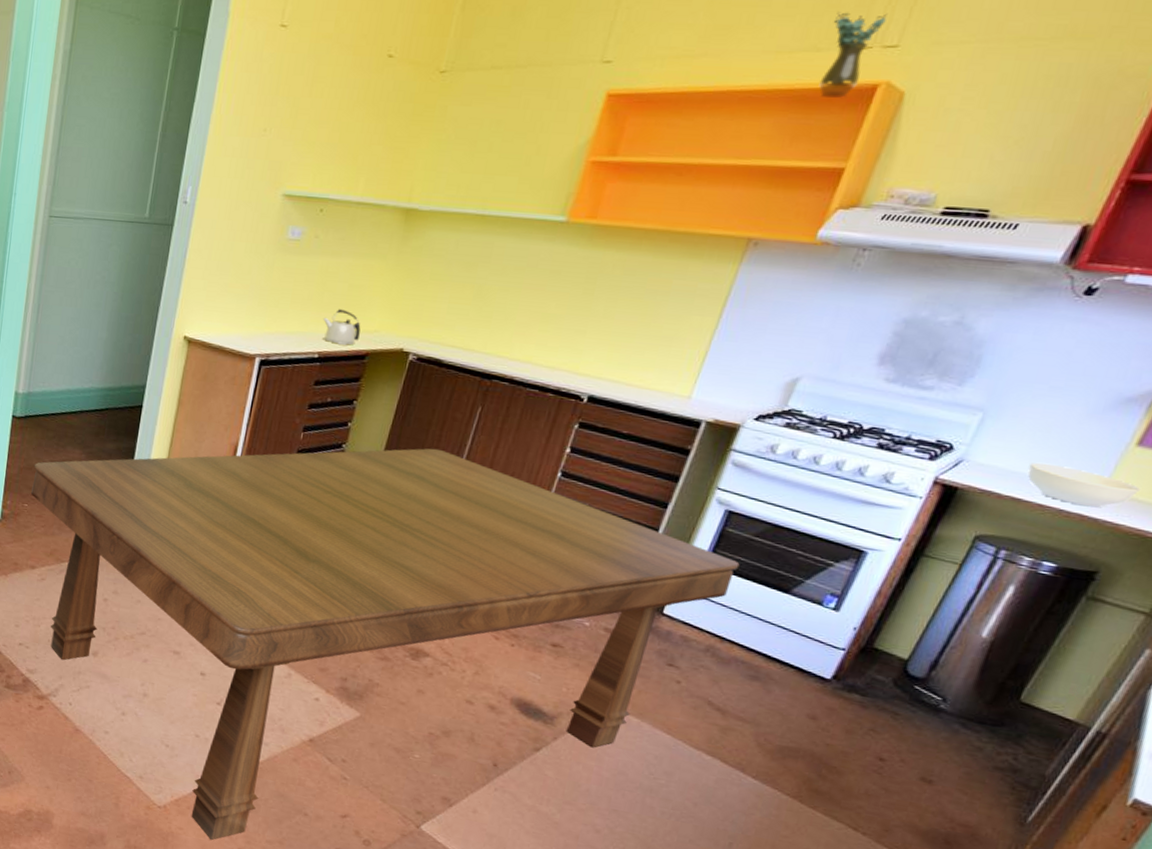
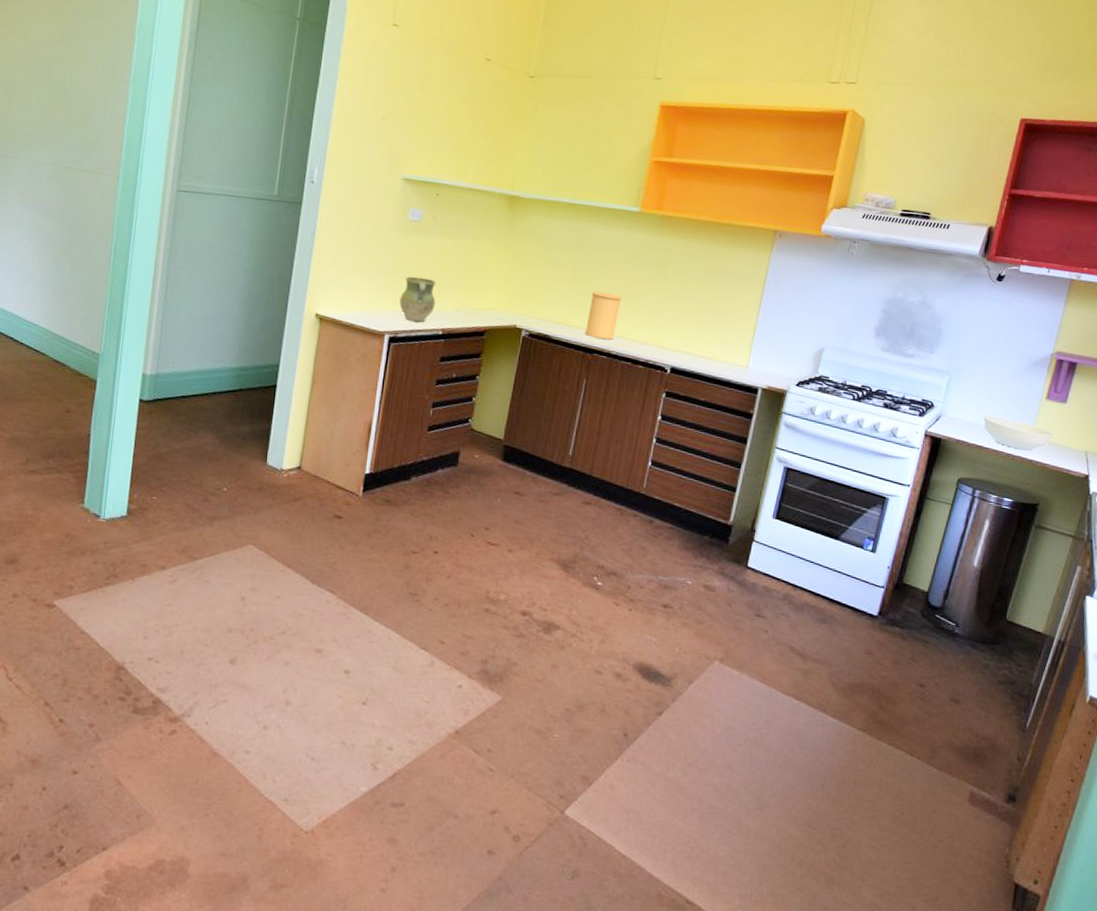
dining table: present [31,448,740,841] -> none [161,420,800,863]
ceramic jug: none [273,297,315,345] -> present [399,276,436,322]
kettle: present [322,309,361,345] -> none [445,287,478,322]
canister: none [485,311,534,365] -> present [585,291,622,340]
vase: present [818,12,888,99] -> none [808,53,846,120]

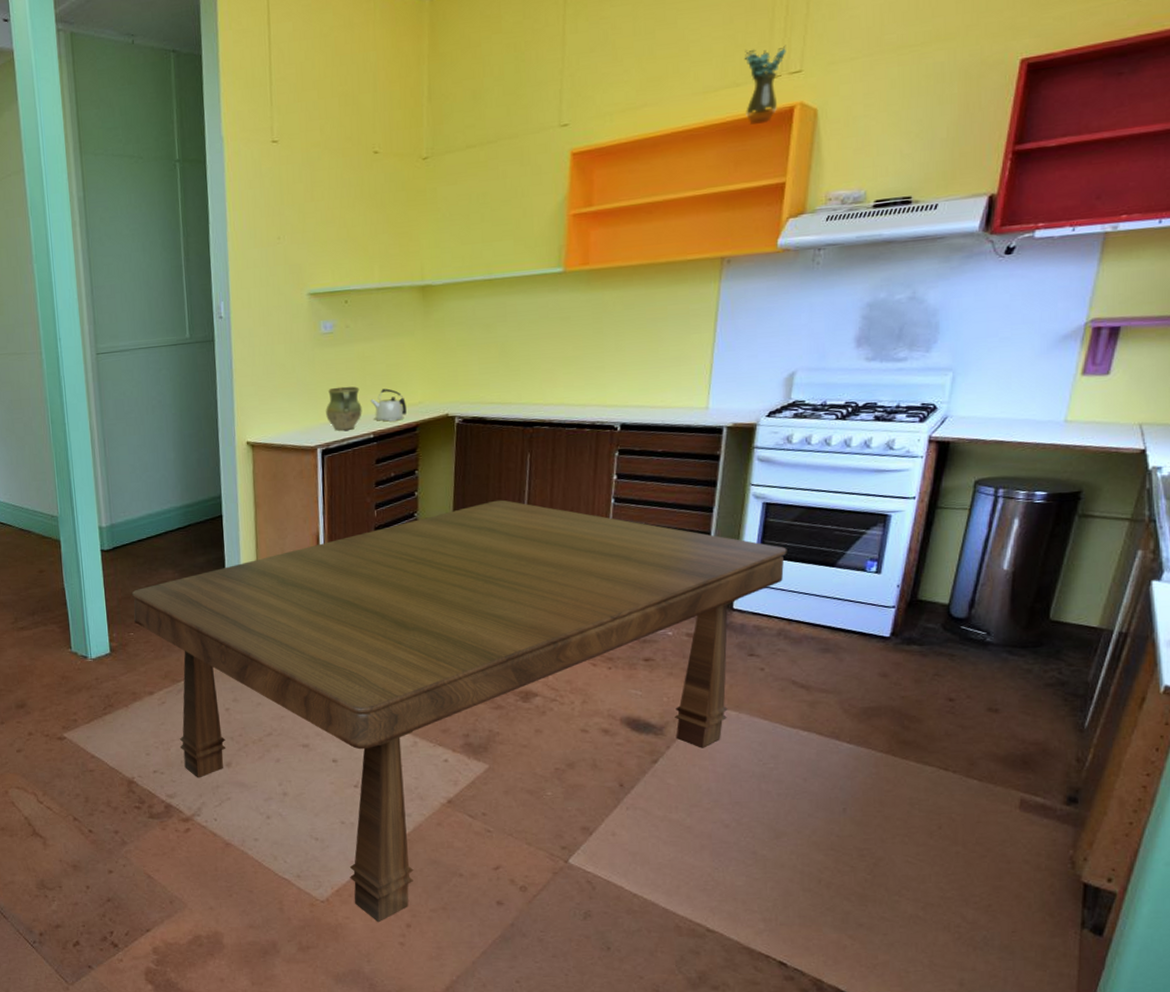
dining table: none [161,420,800,863] -> present [132,499,787,923]
kettle: none [445,287,478,322] -> present [370,388,407,422]
canister: present [585,291,622,340] -> none [522,362,557,410]
vase: none [808,53,846,120] -> present [744,45,786,125]
bowl: present [983,415,1054,451] -> none [1002,405,1096,437]

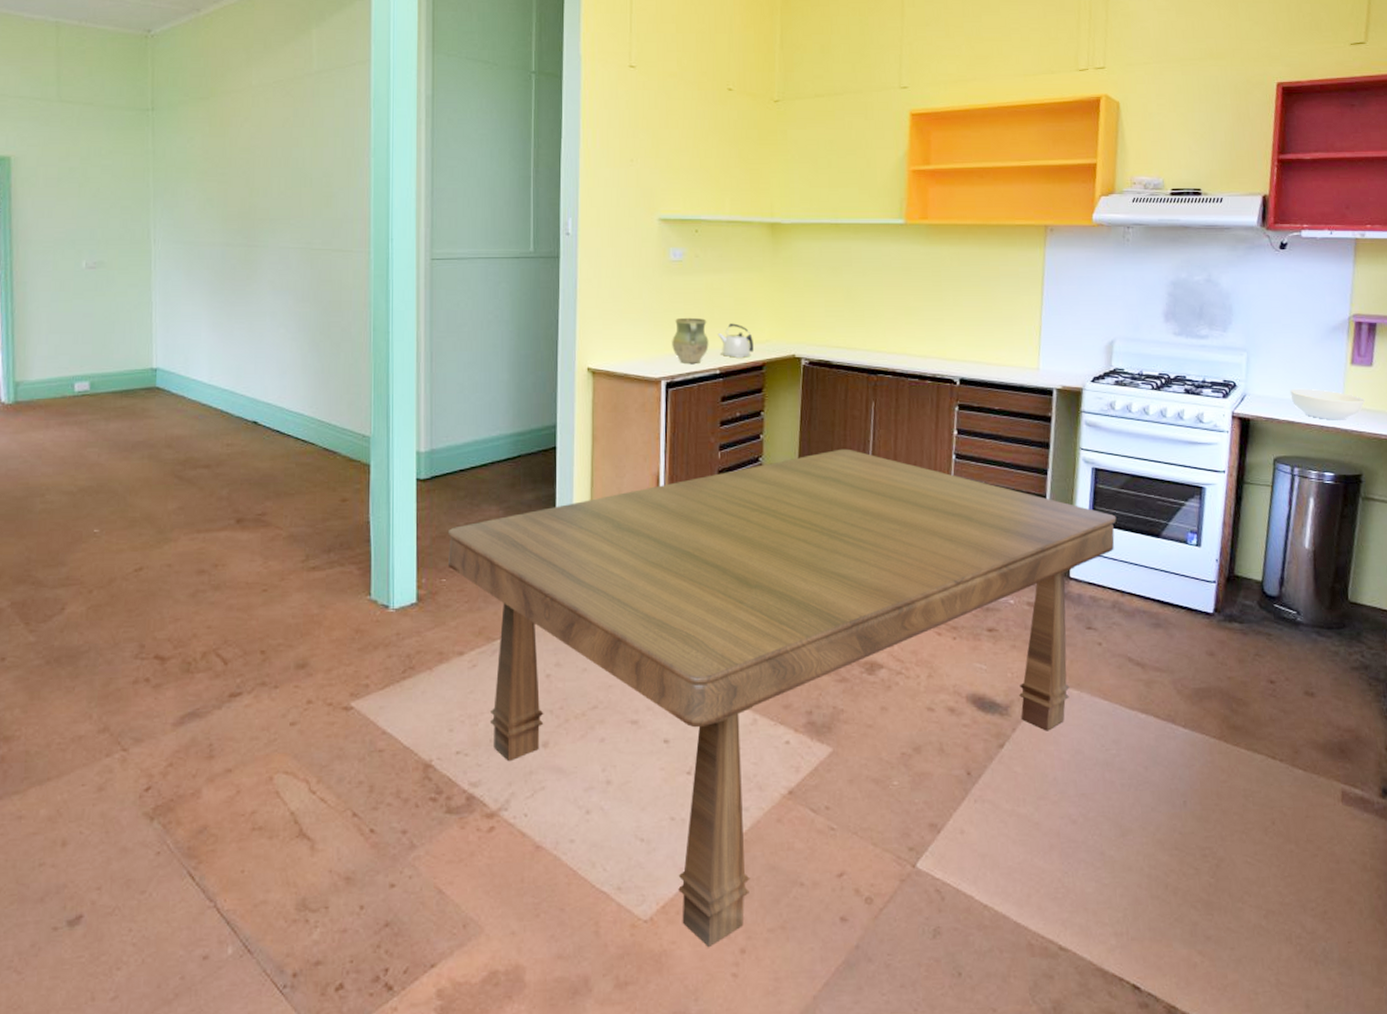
vase: present [744,45,786,125] -> none [1057,43,1092,110]
bowl: none [1002,405,1096,437] -> present [1290,388,1366,420]

